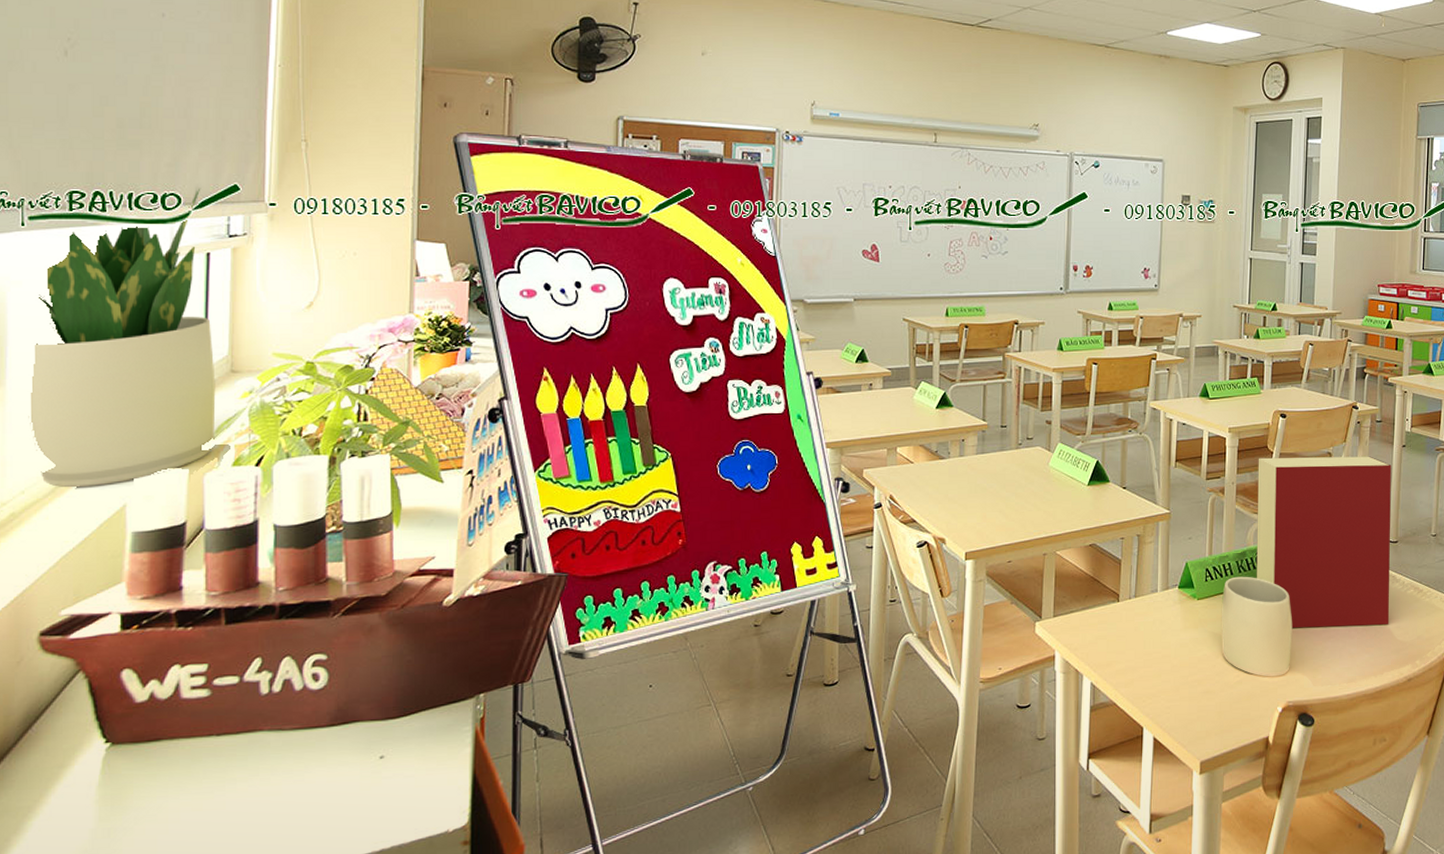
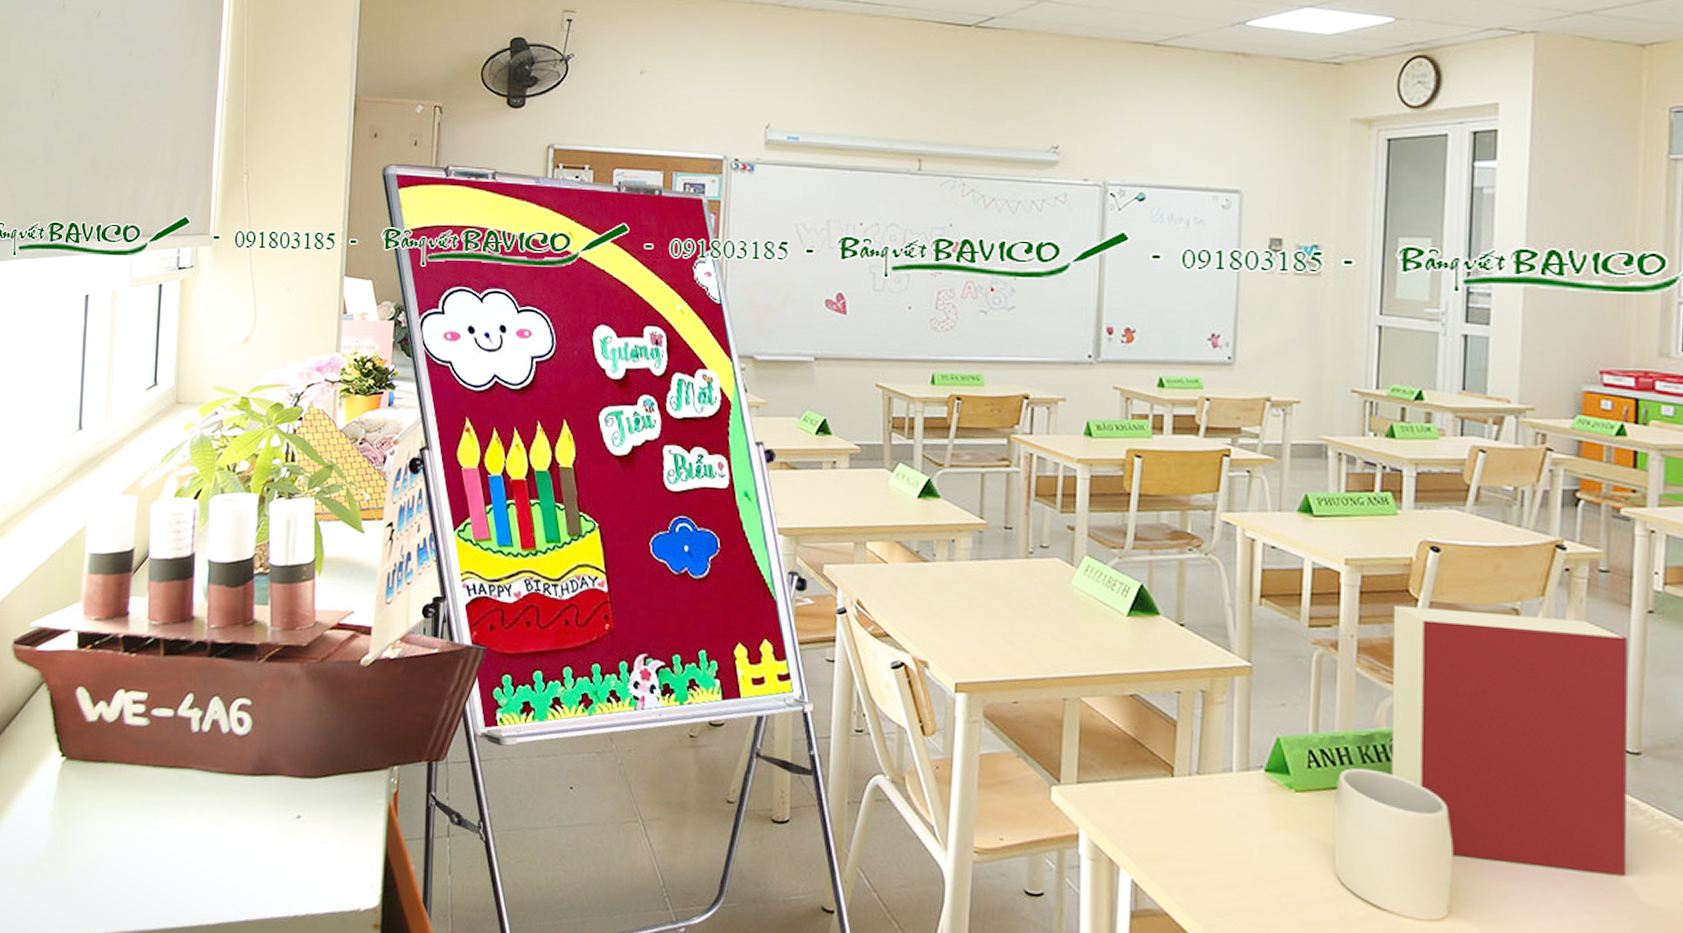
planter: present [28,188,216,488] -> none [12,220,163,506]

